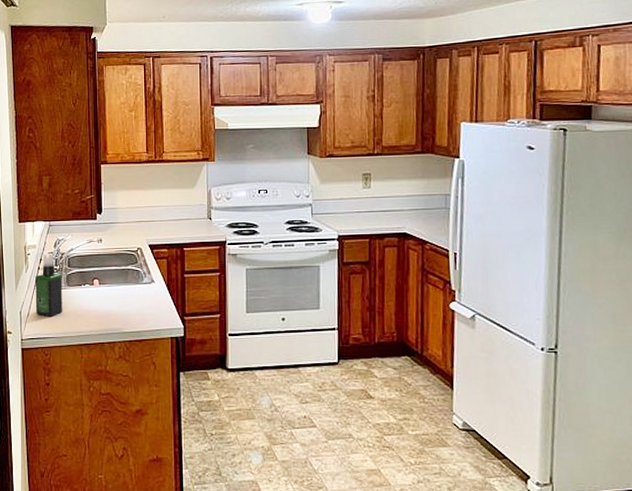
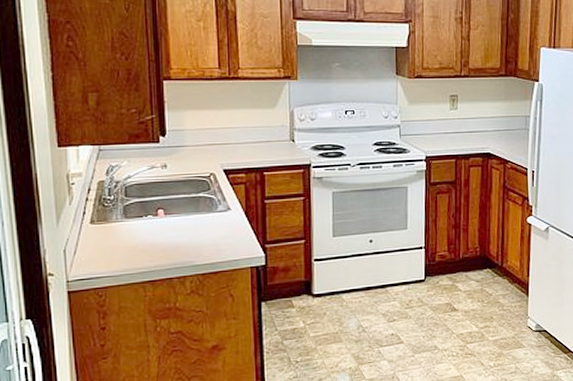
spray bottle: present [35,252,63,316] -> none [82,181,120,254]

